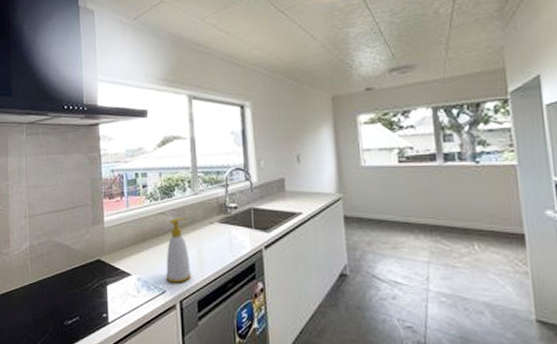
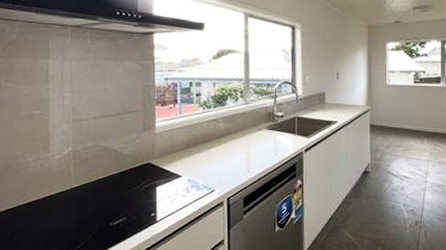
soap bottle: present [166,217,192,283] -> none [216,124,240,183]

